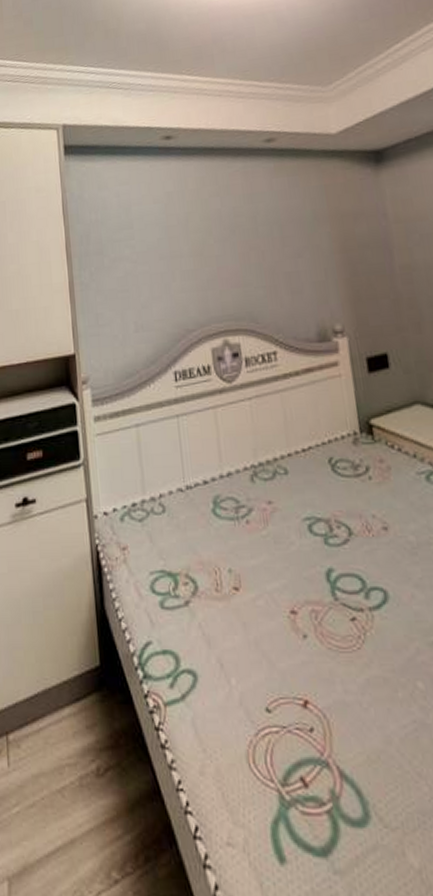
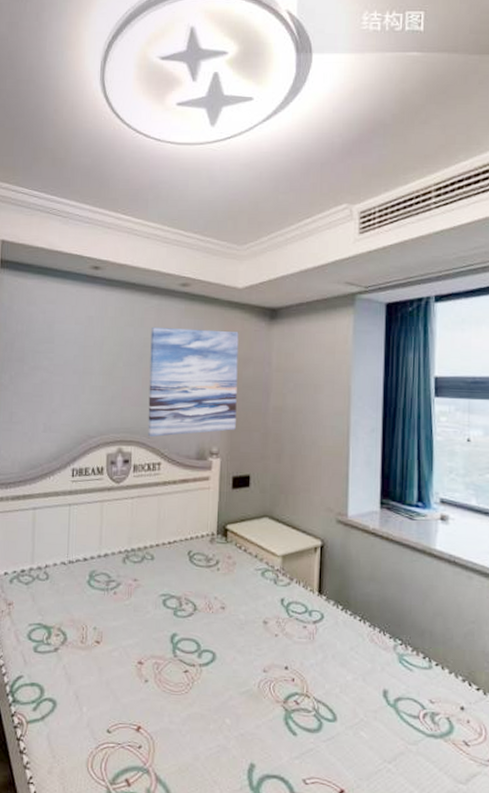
wall art: none [239,184,359,321] -> present [147,326,239,437]

